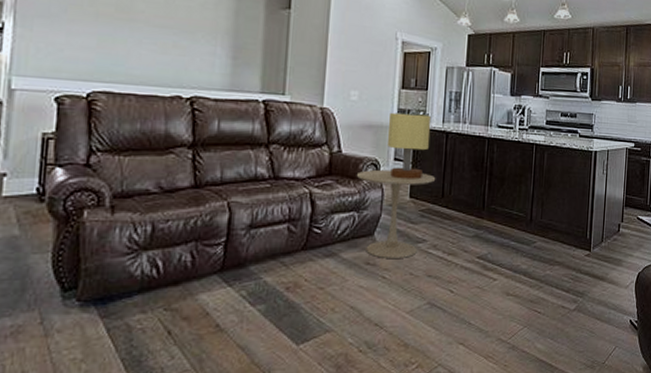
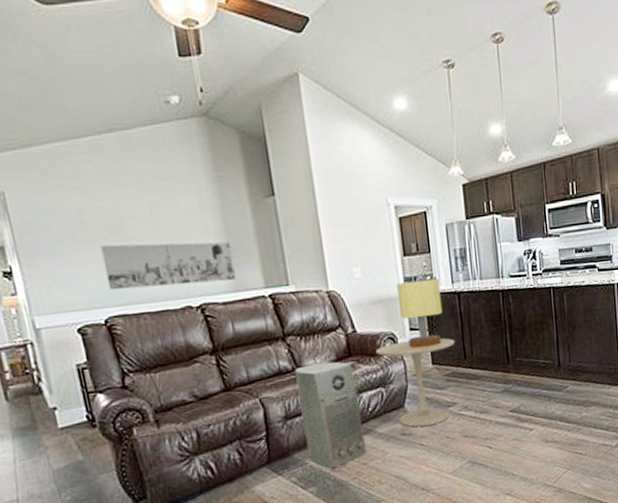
wall art: none [101,21,236,80] -> present [100,242,236,291]
air purifier: none [264,176,330,287] -> present [295,361,366,468]

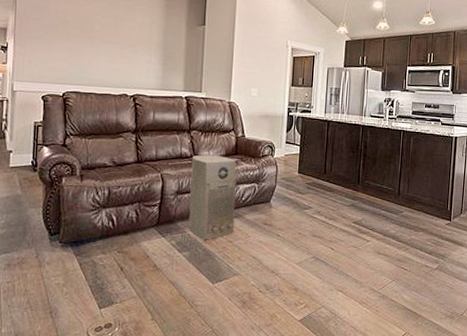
wall art: present [100,242,236,291] -> none [71,39,165,82]
side table: present [375,337,455,427] -> none [256,150,320,221]
table lamp: present [396,278,443,349] -> none [281,105,315,159]

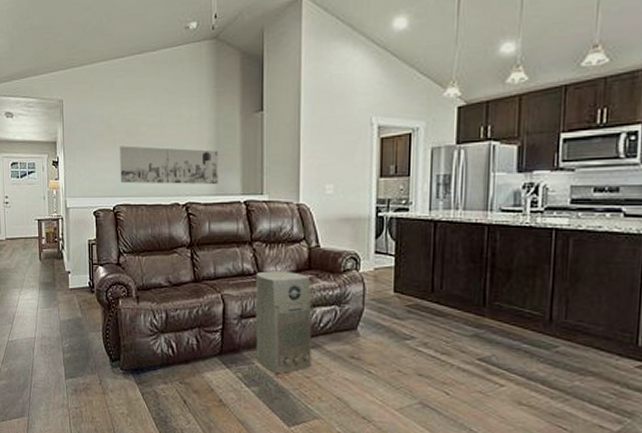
wall art: none [71,39,165,82] -> present [119,146,218,185]

